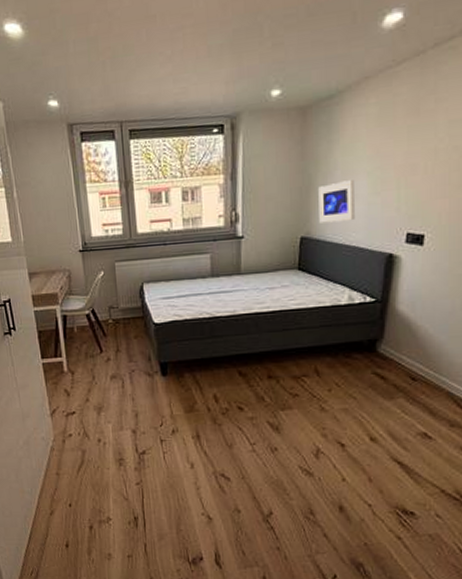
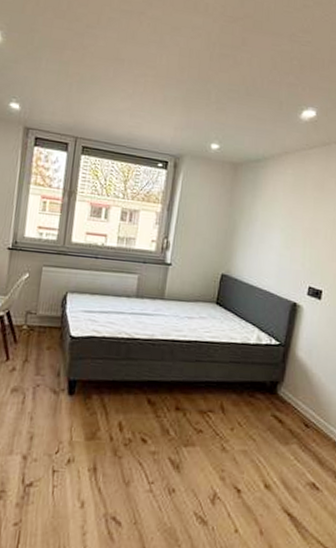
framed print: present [318,180,355,224] -> none [239,231,270,268]

